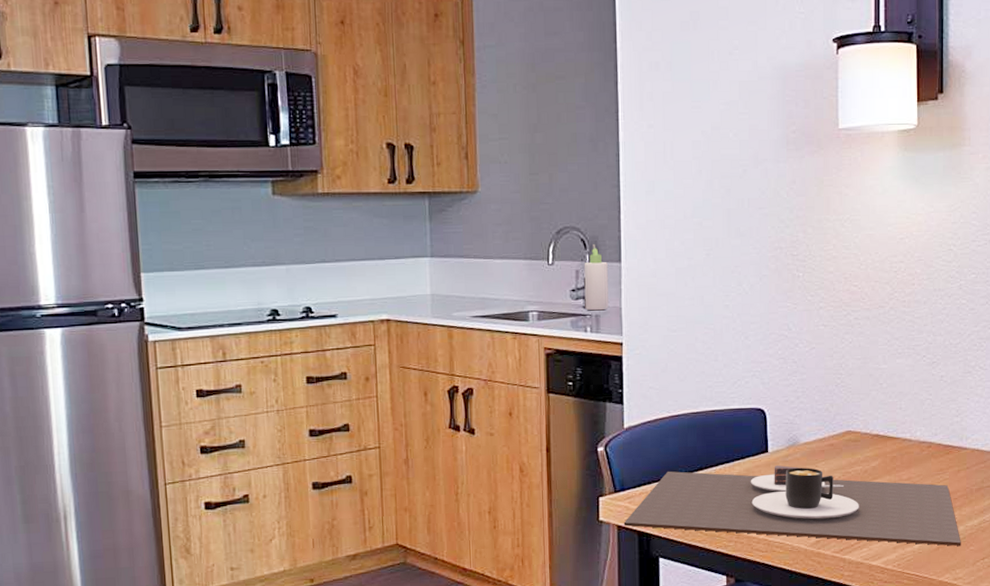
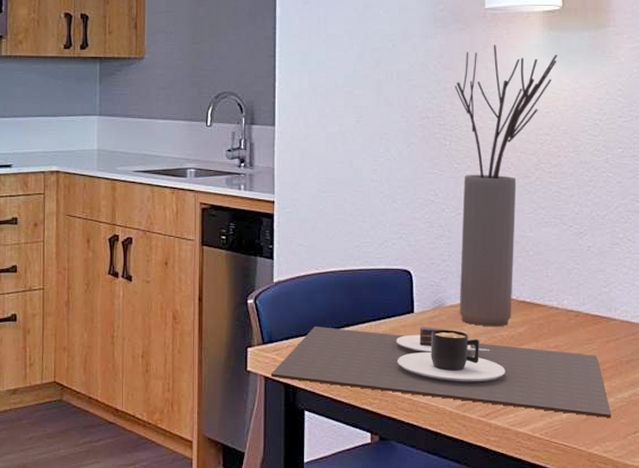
bottle: present [584,244,609,311] -> none [240,109,262,170]
vase: none [808,168,912,462] -> present [455,45,557,326]

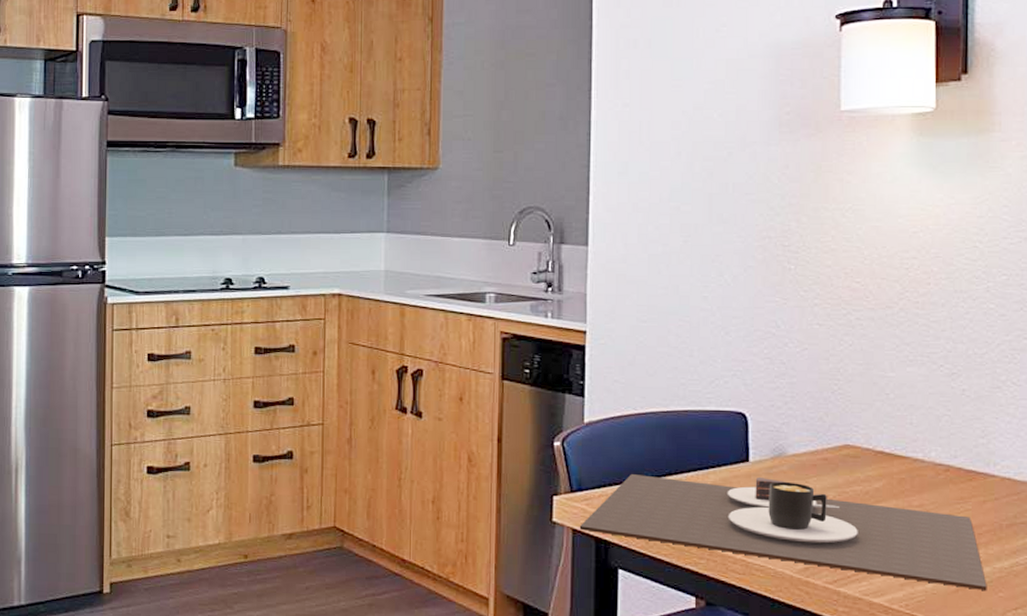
vase: present [455,45,557,326] -> none [802,153,929,480]

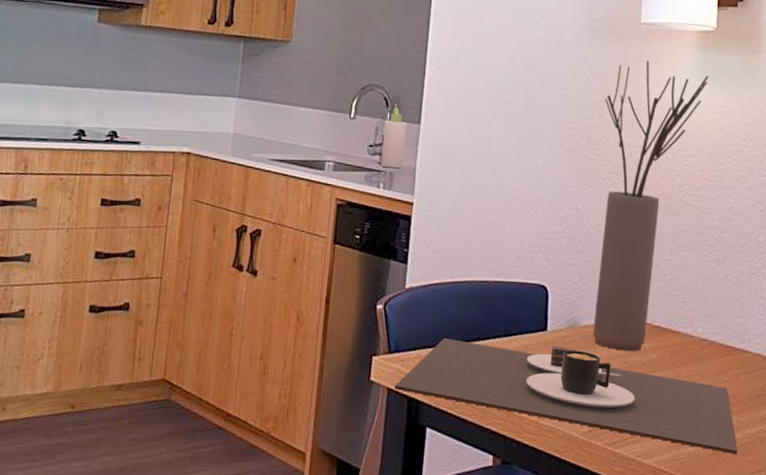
bottle: none [546,226,573,296] -> present [380,104,407,169]
vase: none [802,153,929,480] -> present [592,60,709,351]

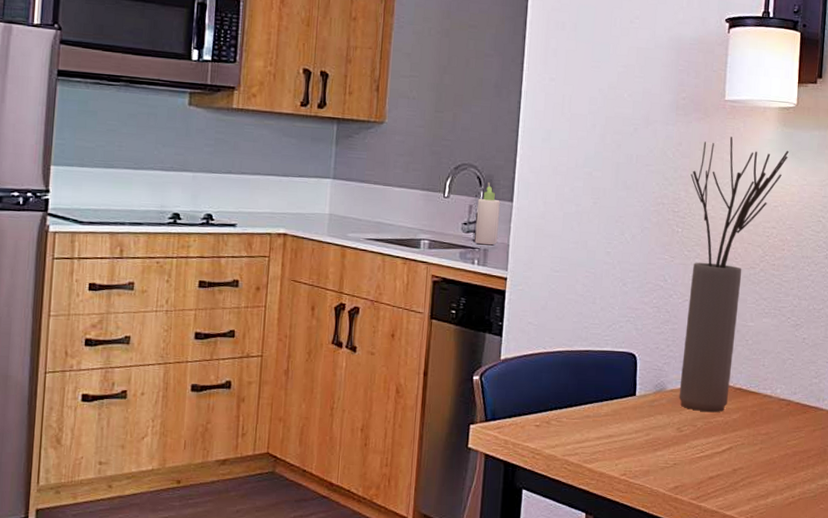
place setting: present [394,337,738,454] -> none [491,405,812,503]

